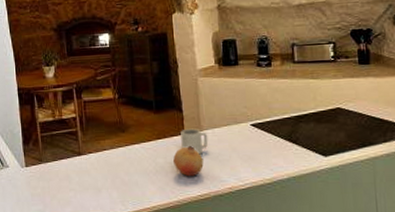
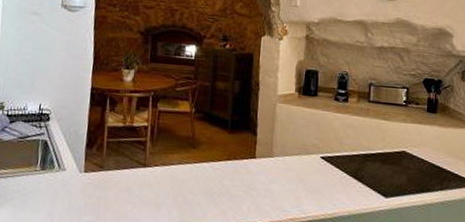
fruit: present [173,145,204,176] -> none [240,170,270,202]
cup: present [180,128,208,155] -> none [250,153,278,181]

